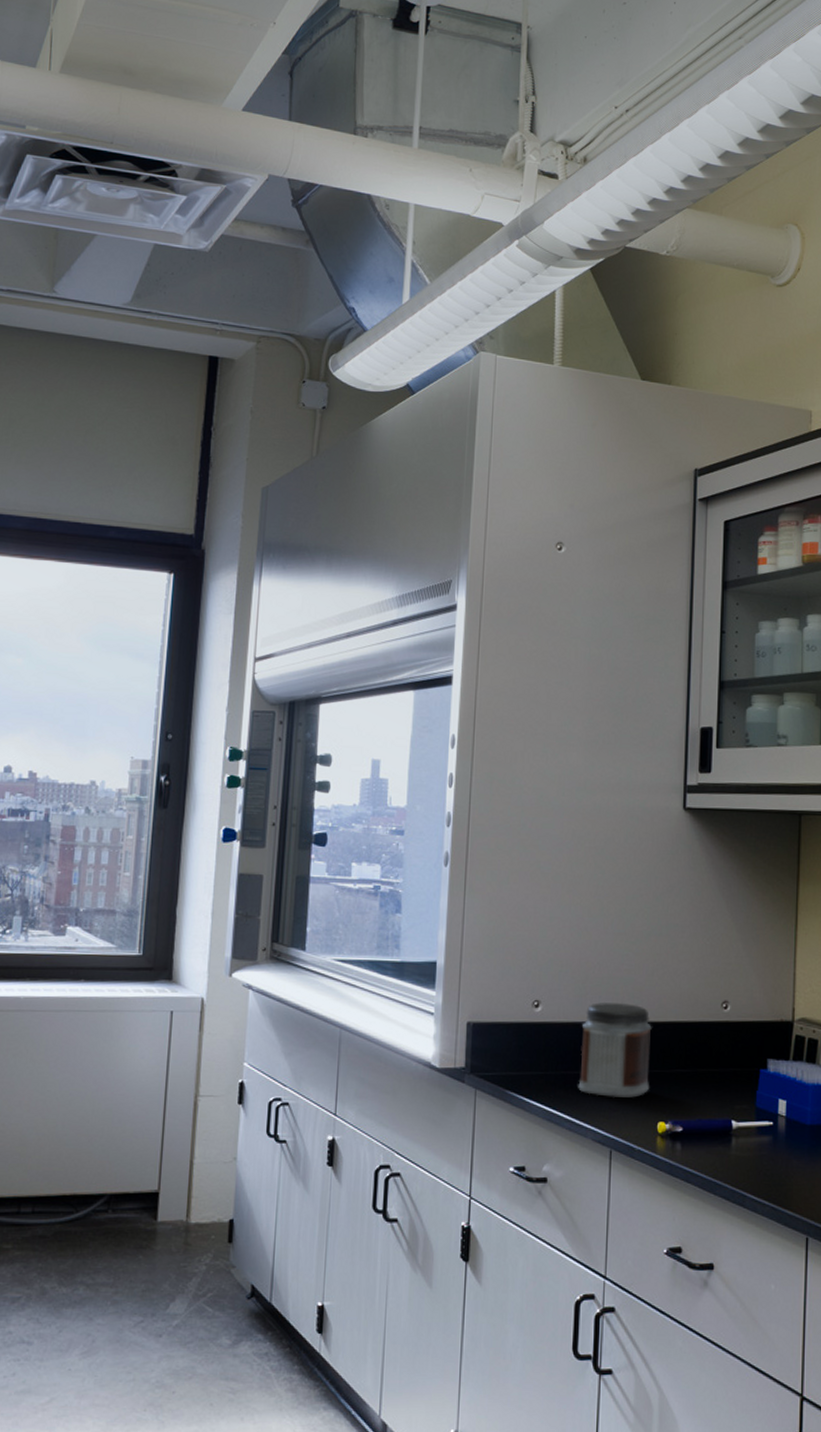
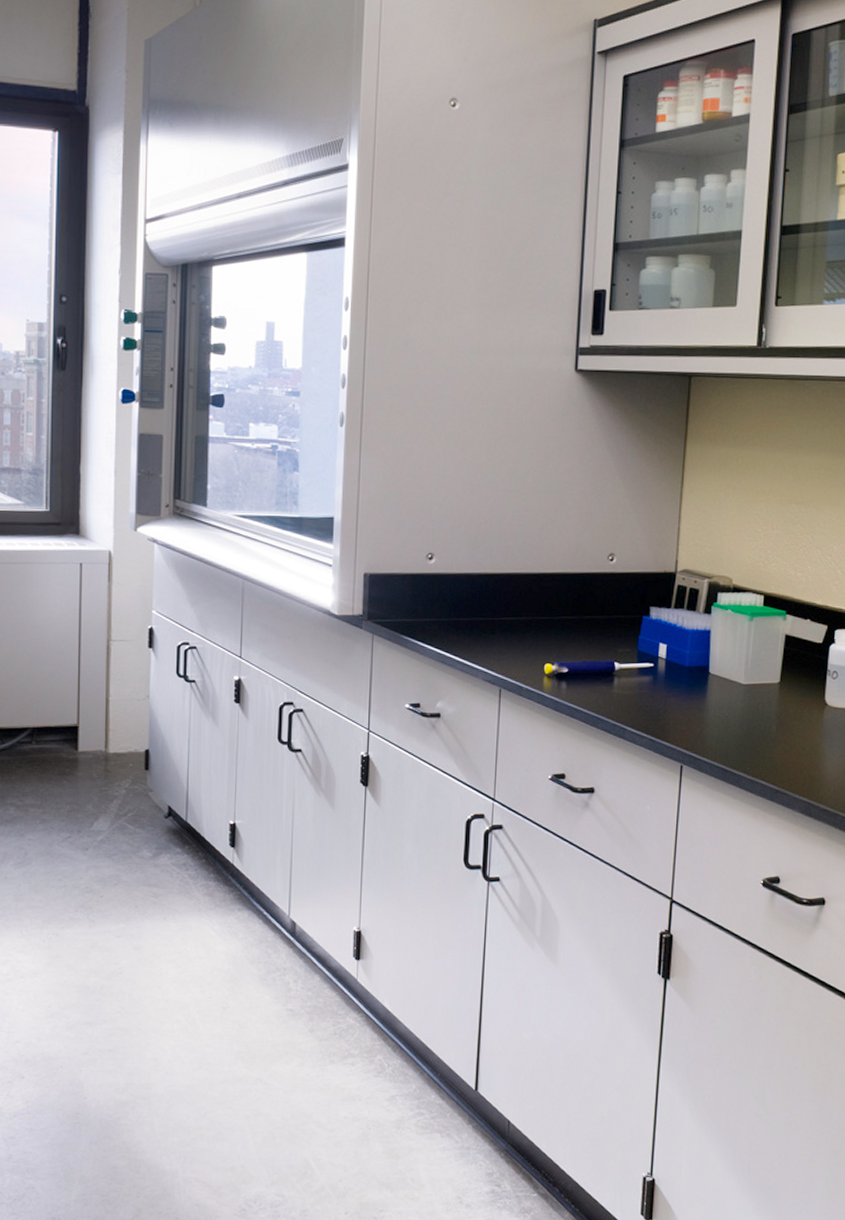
jar: present [578,1002,652,1098] -> none [470,555,541,642]

